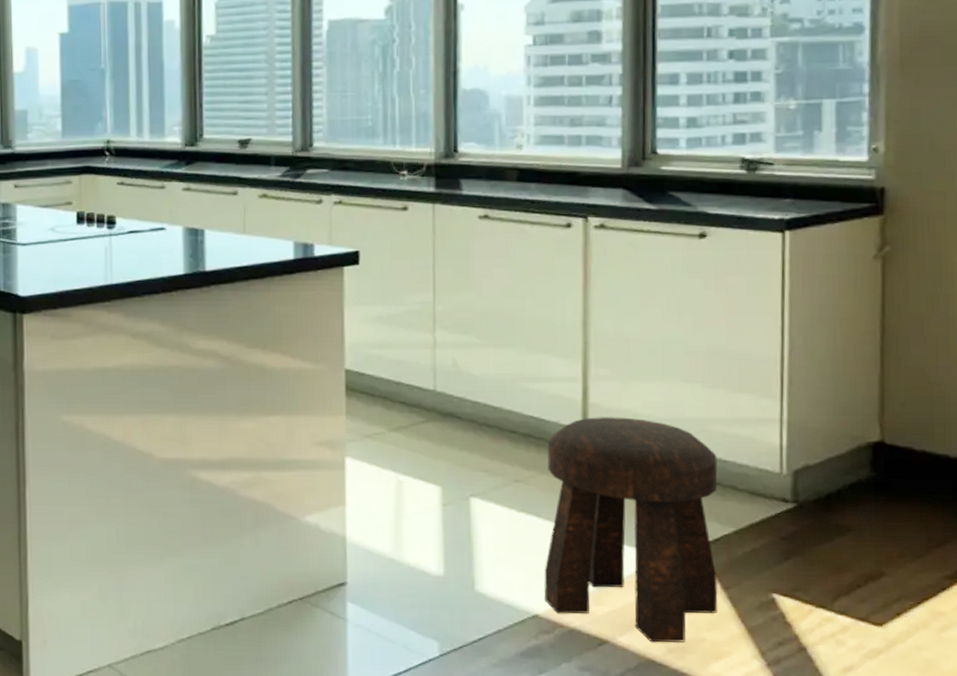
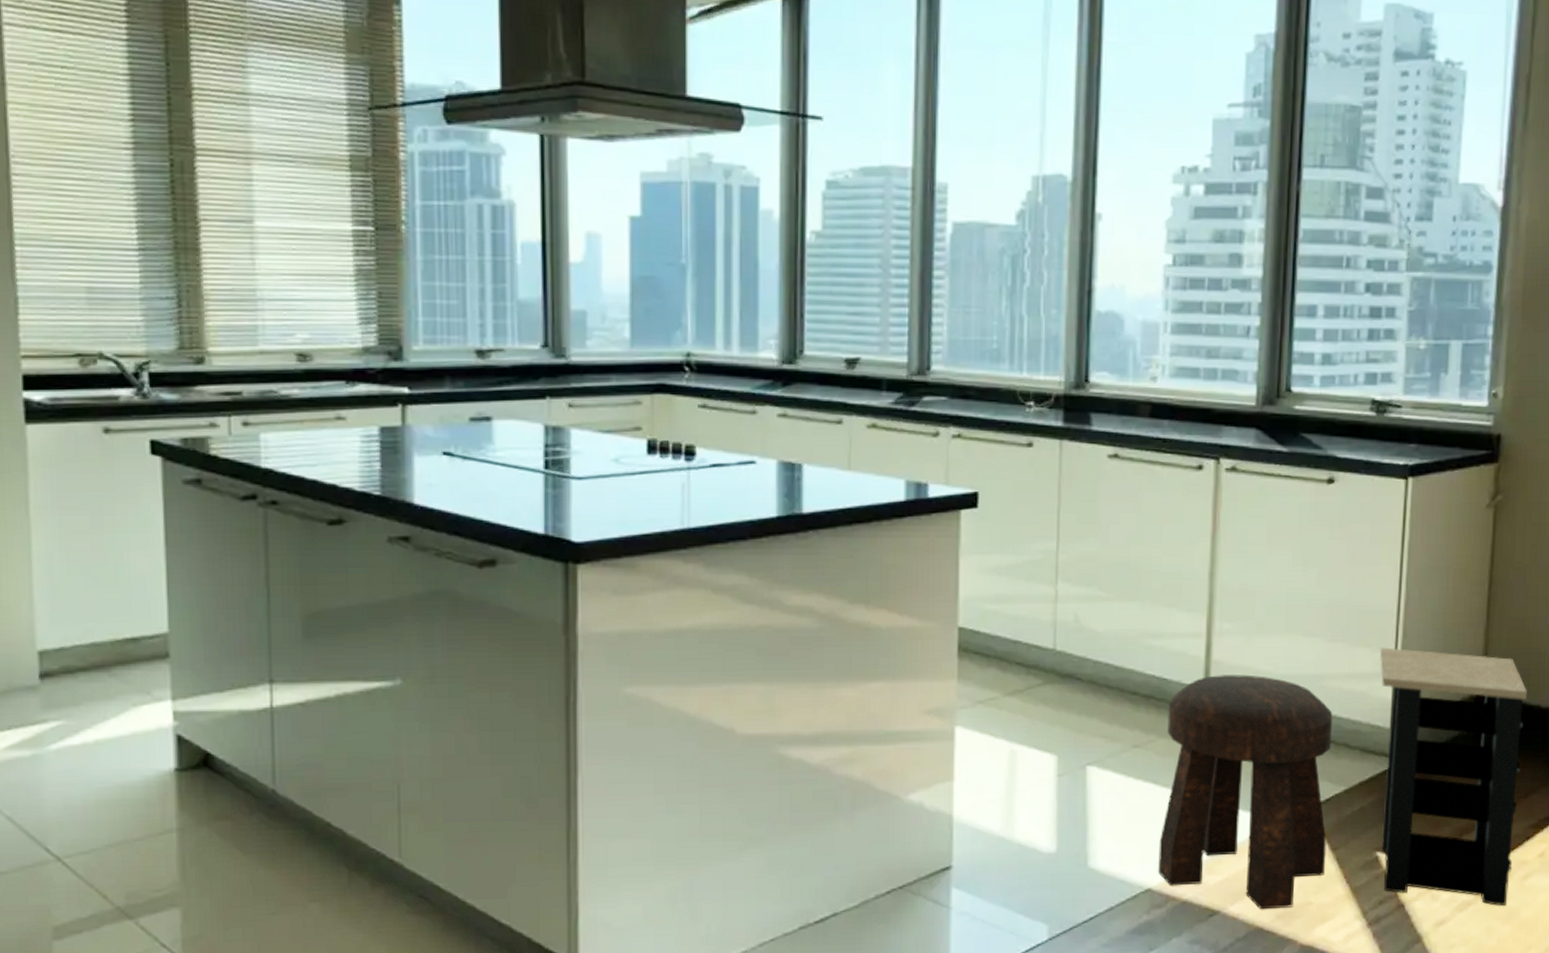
side table: none [765,394,932,656] -> present [1380,647,1527,906]

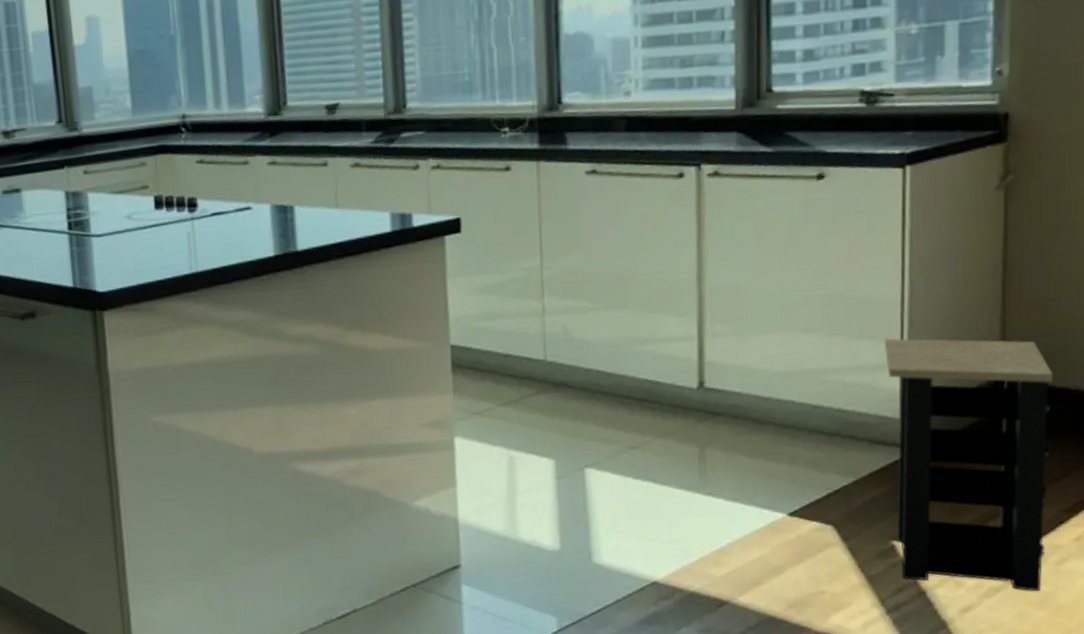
stool: present [1158,674,1333,910] -> none [662,373,838,600]

